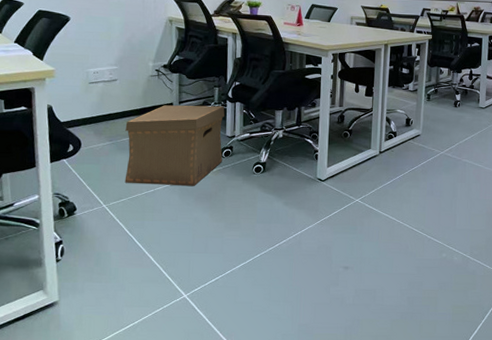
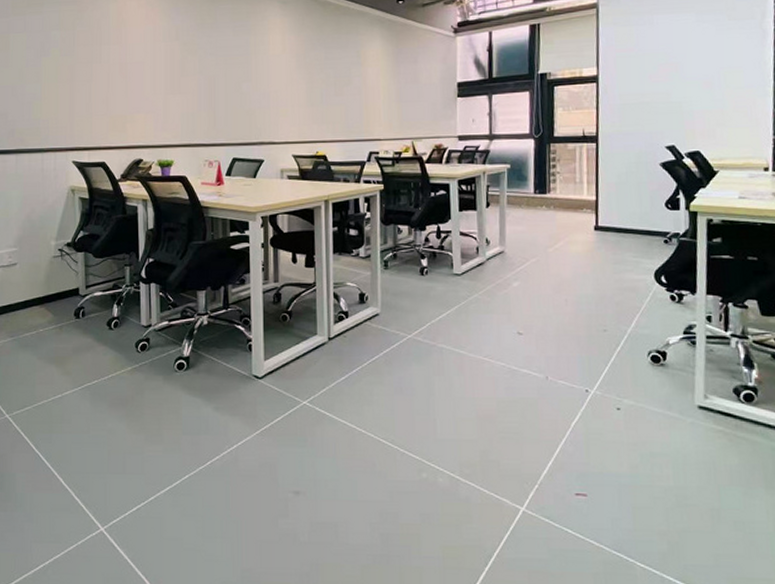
cardboard box: present [124,105,225,186] -> none [27,289,138,389]

